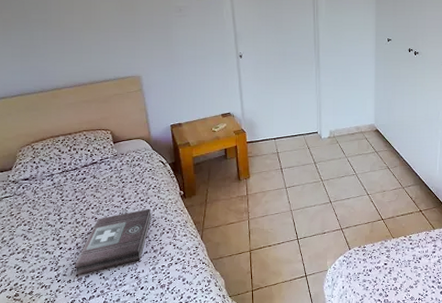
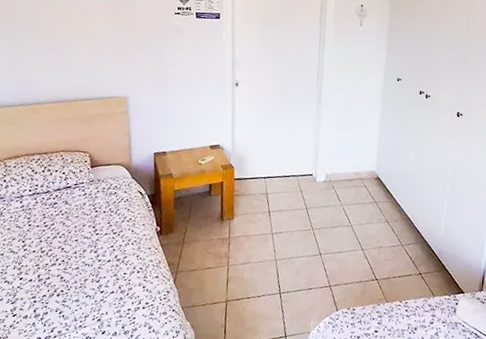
first aid kit: present [75,208,151,275] -> none [34,243,123,311]

